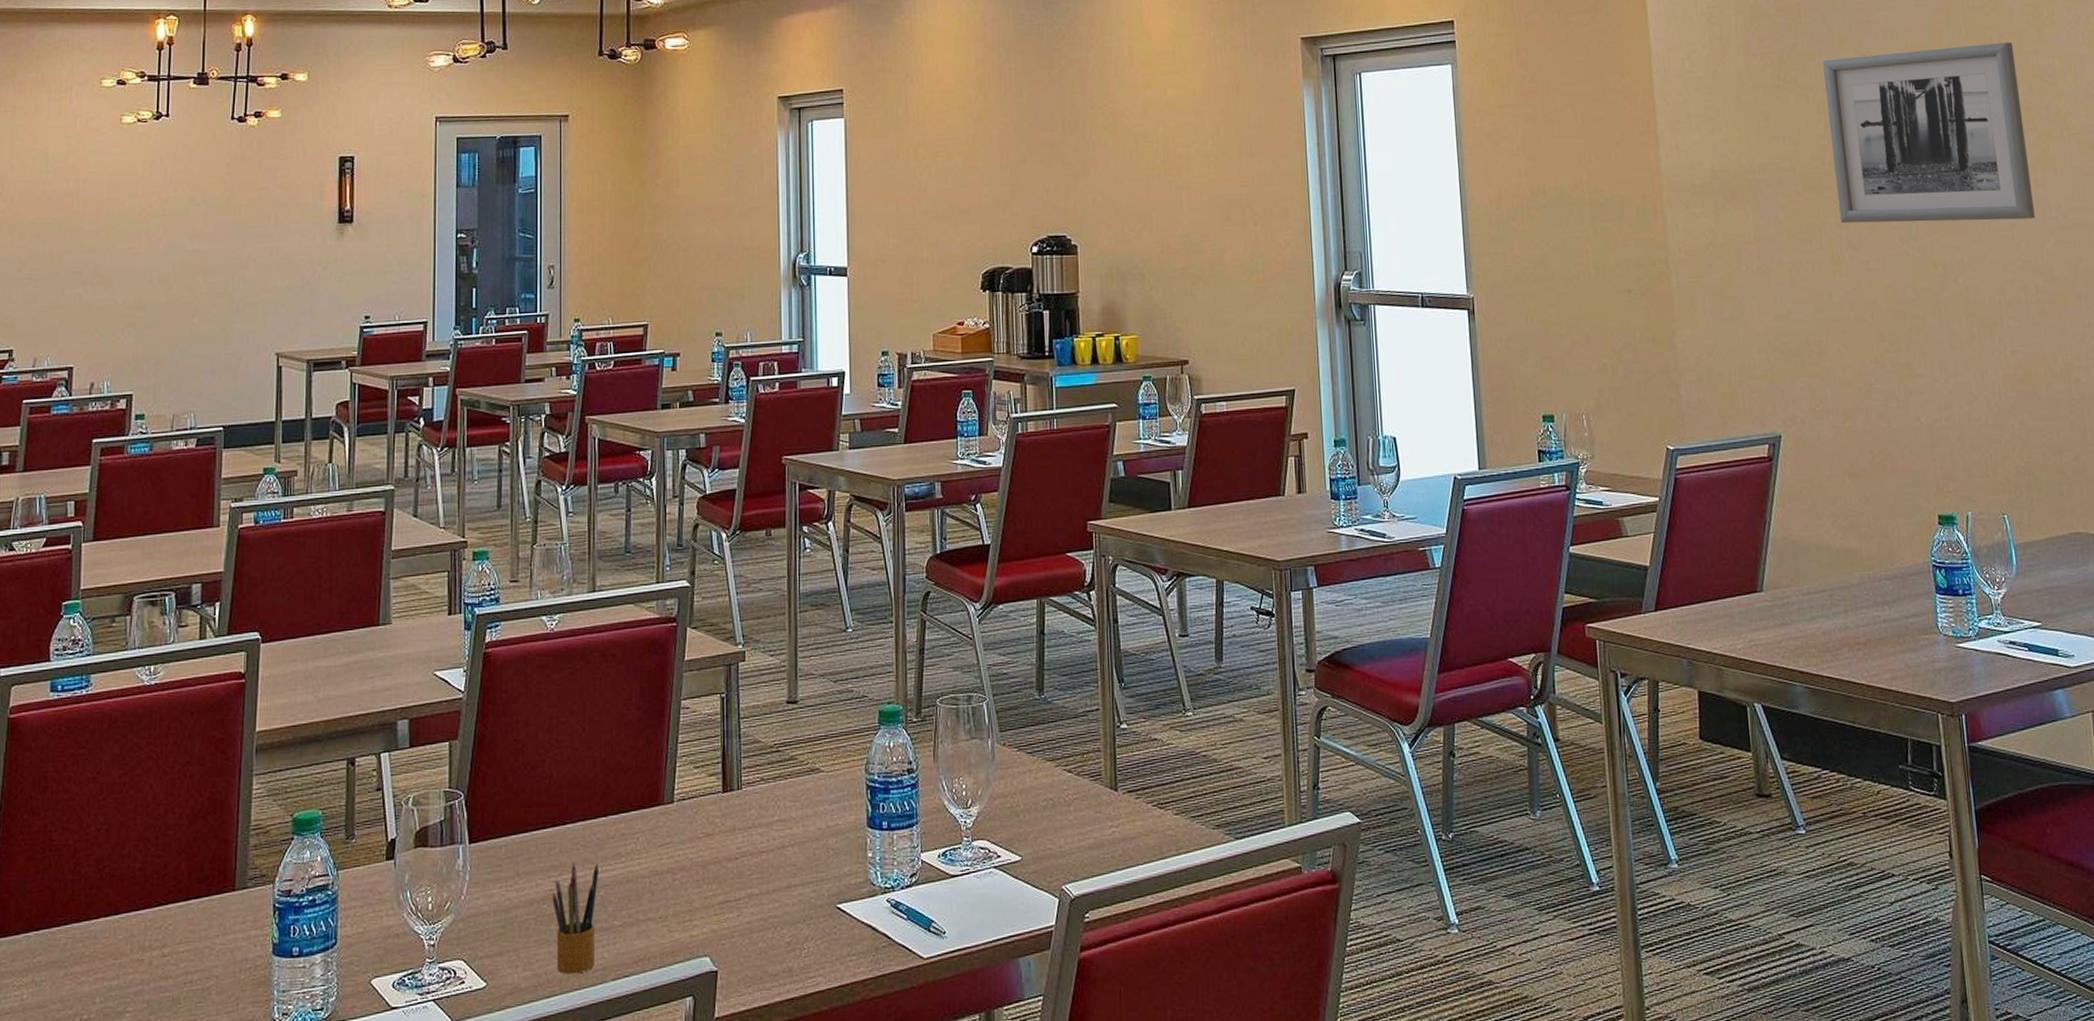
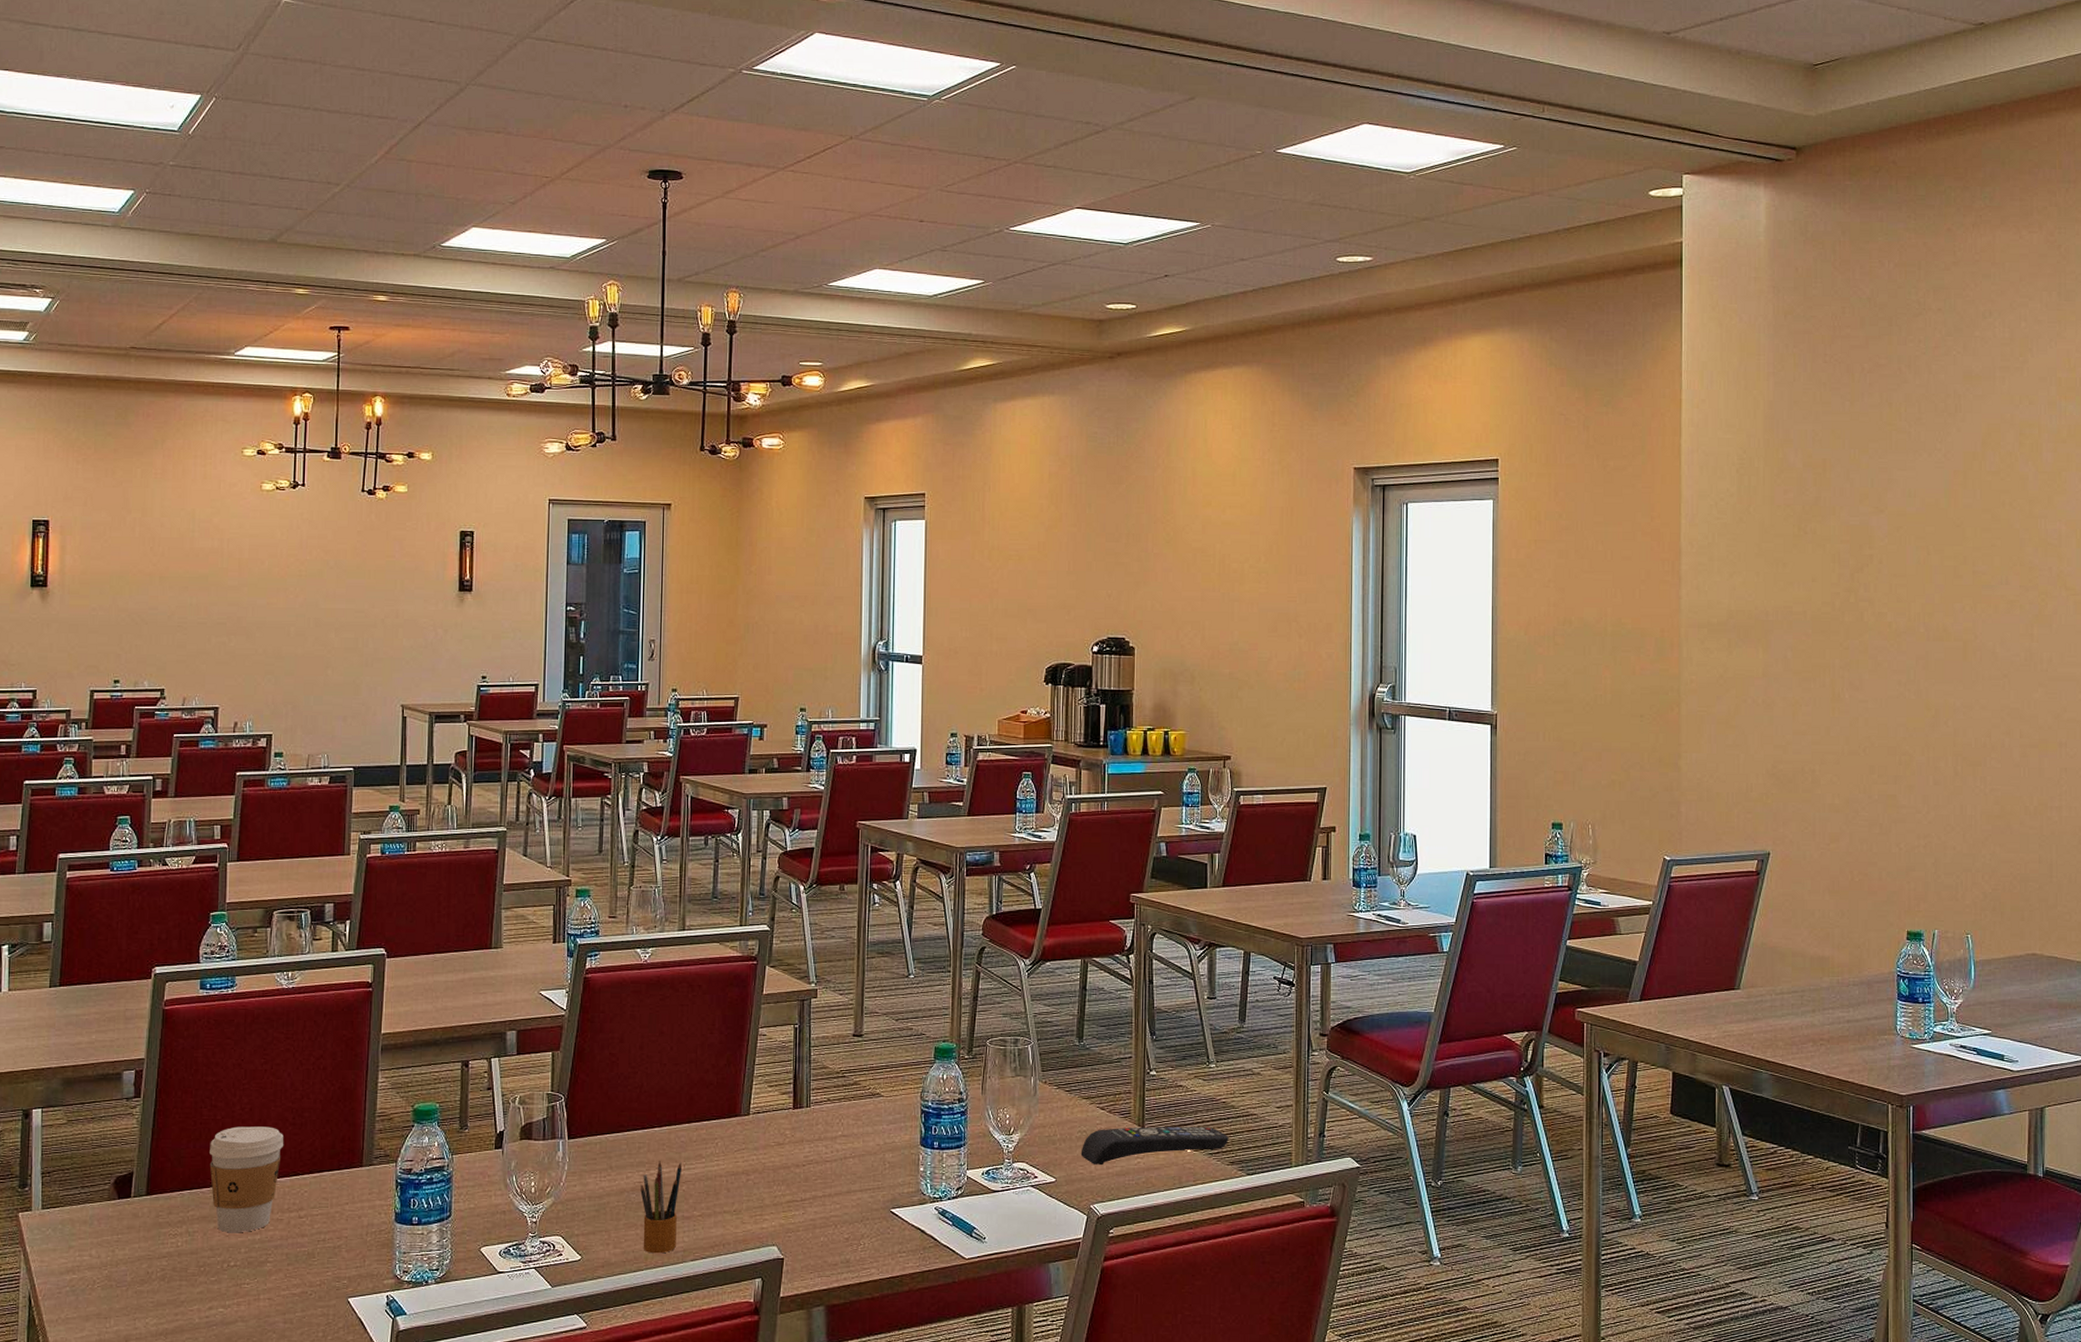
coffee cup: none [59,849,146,979] -> present [209,1126,284,1232]
remote control: none [1047,786,1213,838] -> present [1080,1127,1229,1166]
wall art: present [1822,42,2035,224] -> none [1841,505,2027,670]

